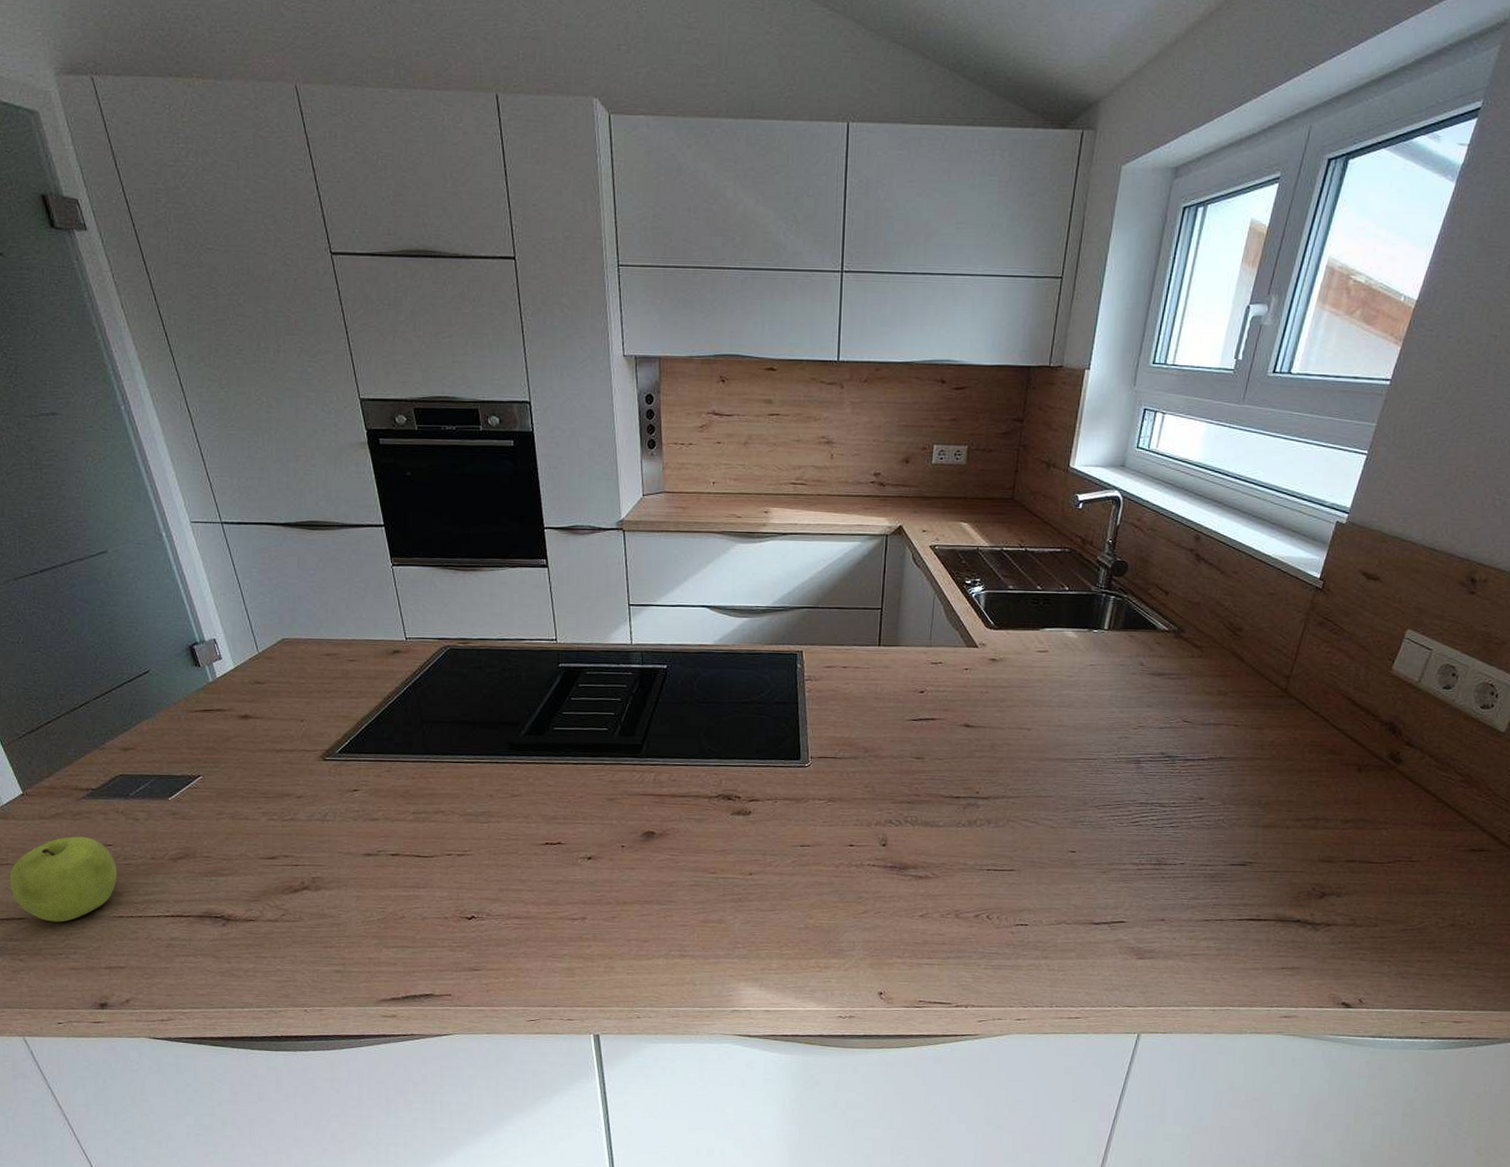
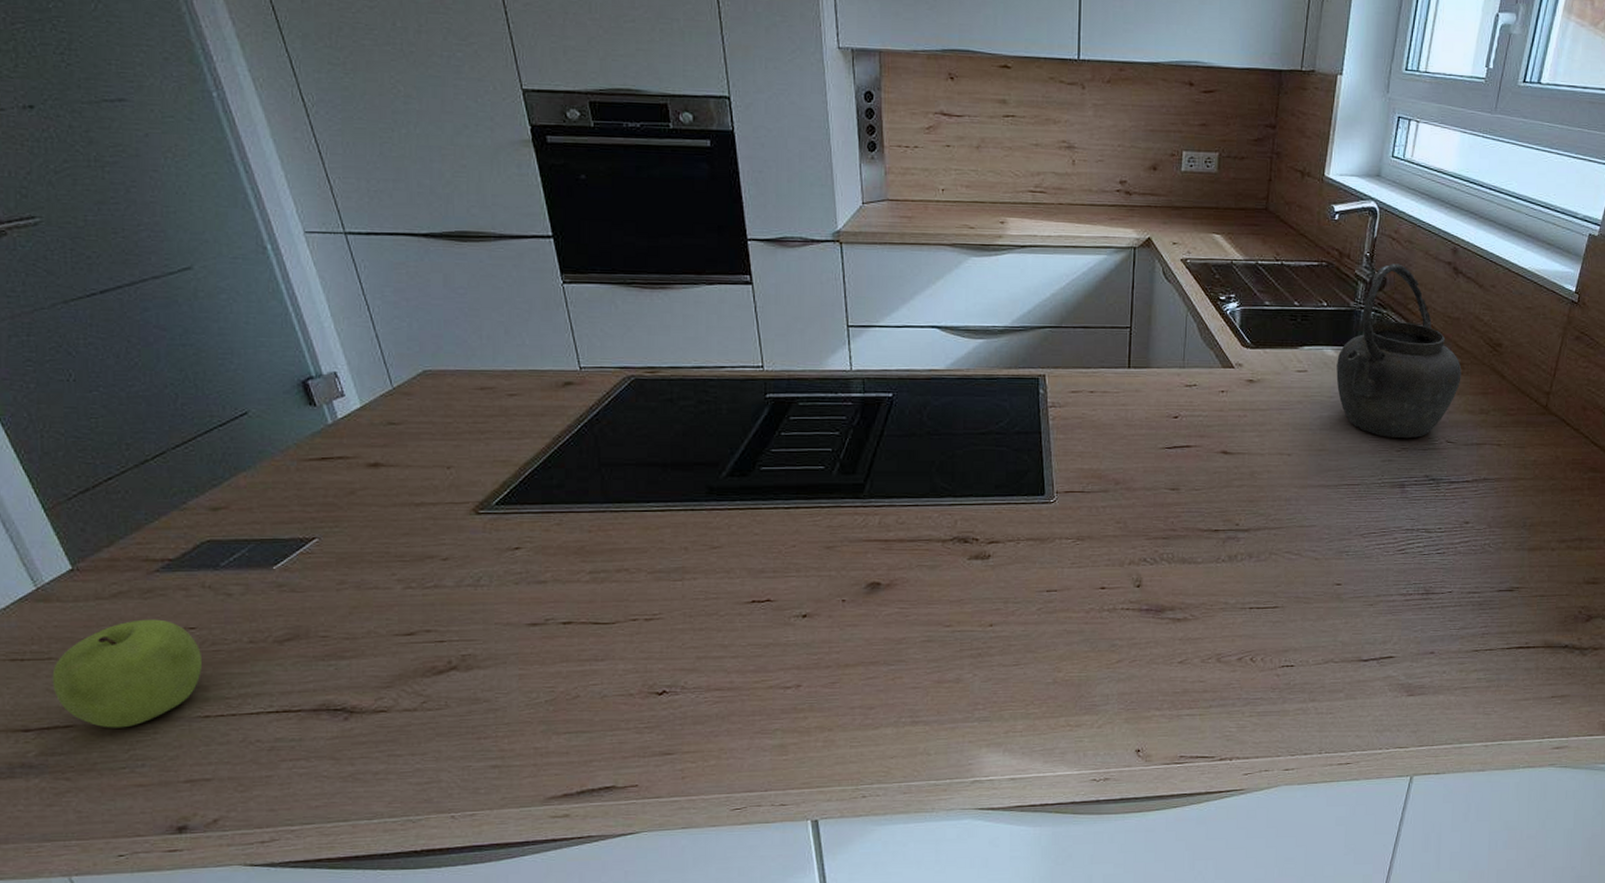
kettle: none [1076,550,1201,717] -> present [1336,263,1462,439]

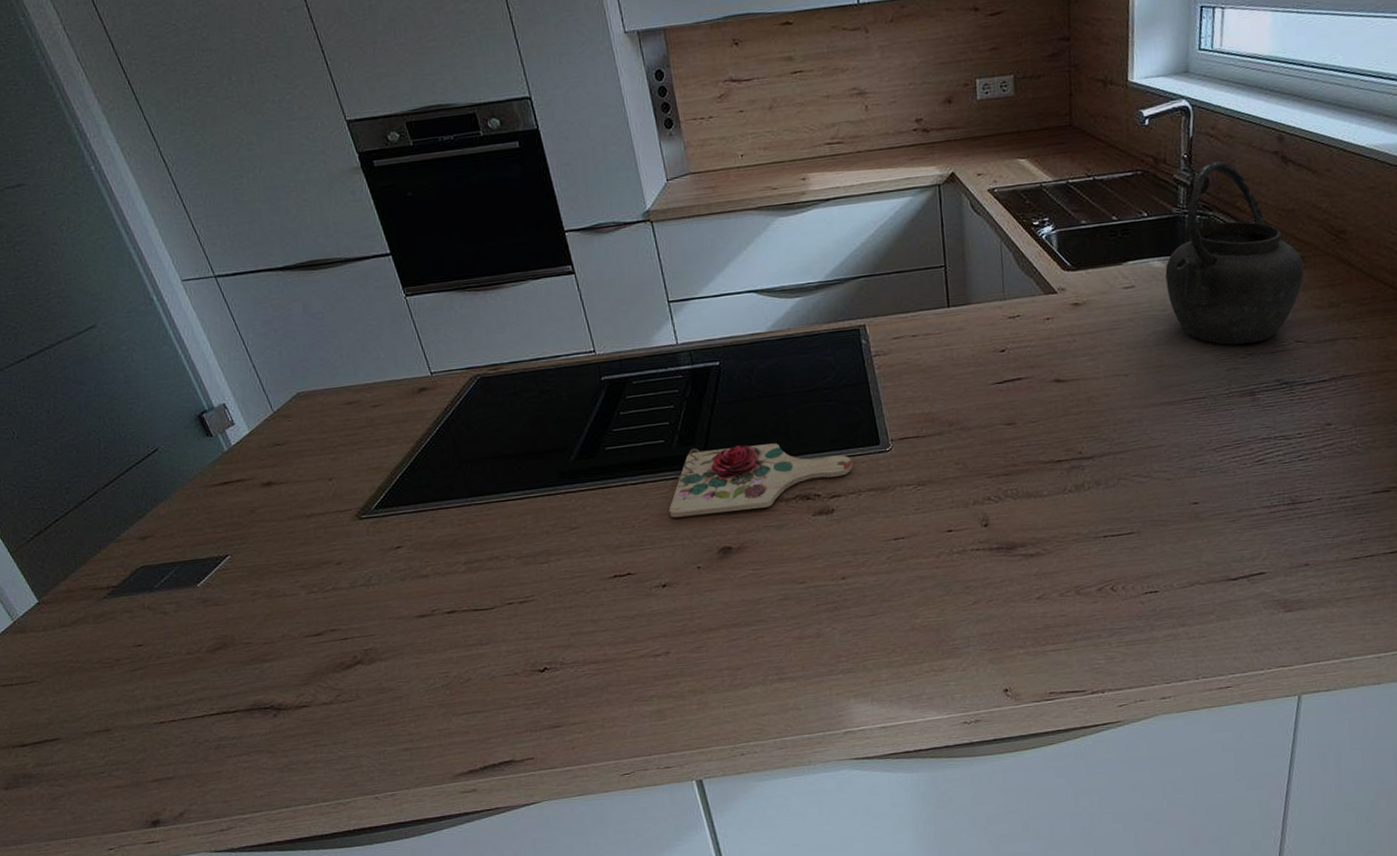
fruit: present [52,619,203,728] -> none [35,640,153,739]
cutting board: none [820,479,1015,547] -> present [669,443,853,518]

